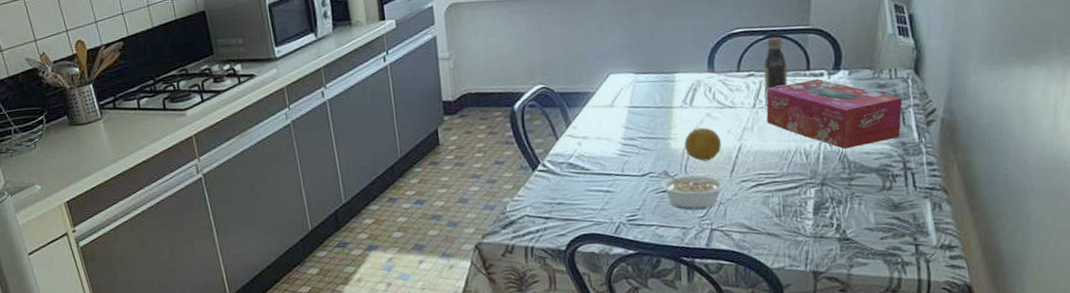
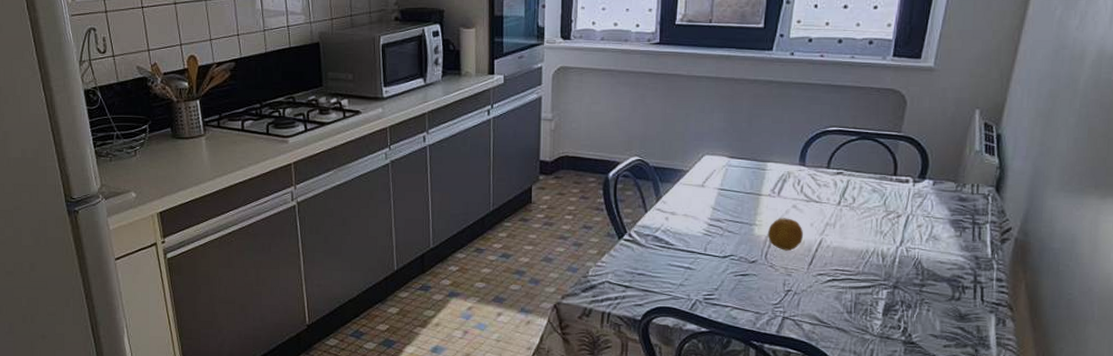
legume: present [660,170,726,211] -> none [739,254,802,297]
bottle: present [763,37,788,106] -> none [849,140,875,205]
tissue box: present [766,79,903,149] -> none [849,185,981,256]

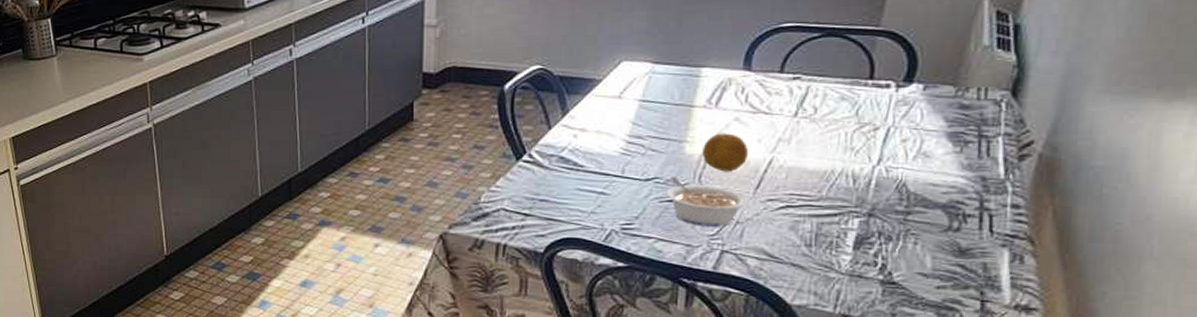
legume: none [739,254,802,297] -> present [666,177,747,227]

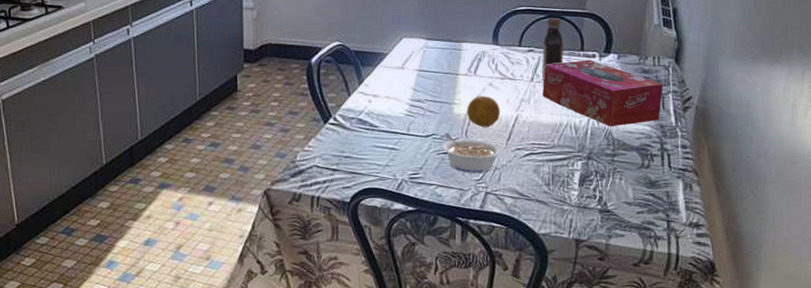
bottle: none [809,37,844,116] -> present [541,18,564,81]
tissue box: none [809,90,991,177] -> present [542,60,664,127]

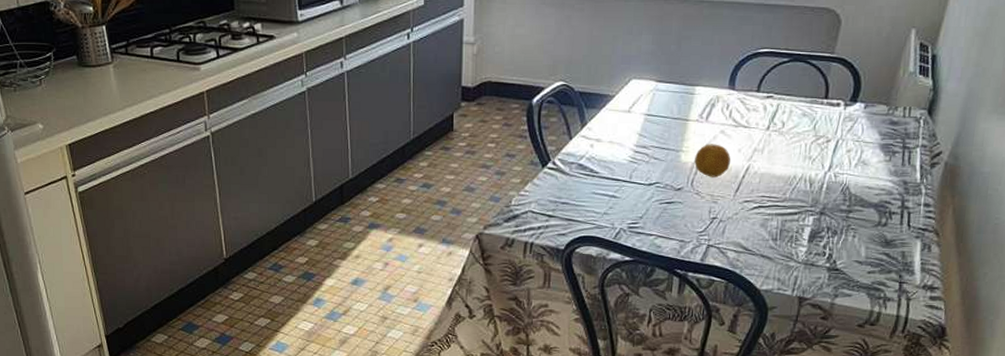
legume: present [441,133,502,173] -> none [665,182,729,225]
bottle: present [541,18,564,81] -> none [778,62,807,130]
tissue box: present [542,60,664,127] -> none [778,108,912,182]

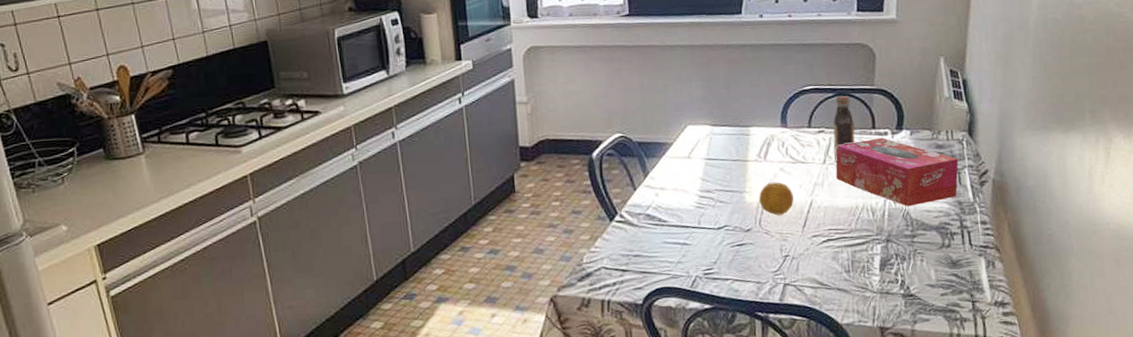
bottle: none [778,62,807,130] -> present [833,96,855,163]
tissue box: none [778,108,912,182] -> present [836,137,959,207]

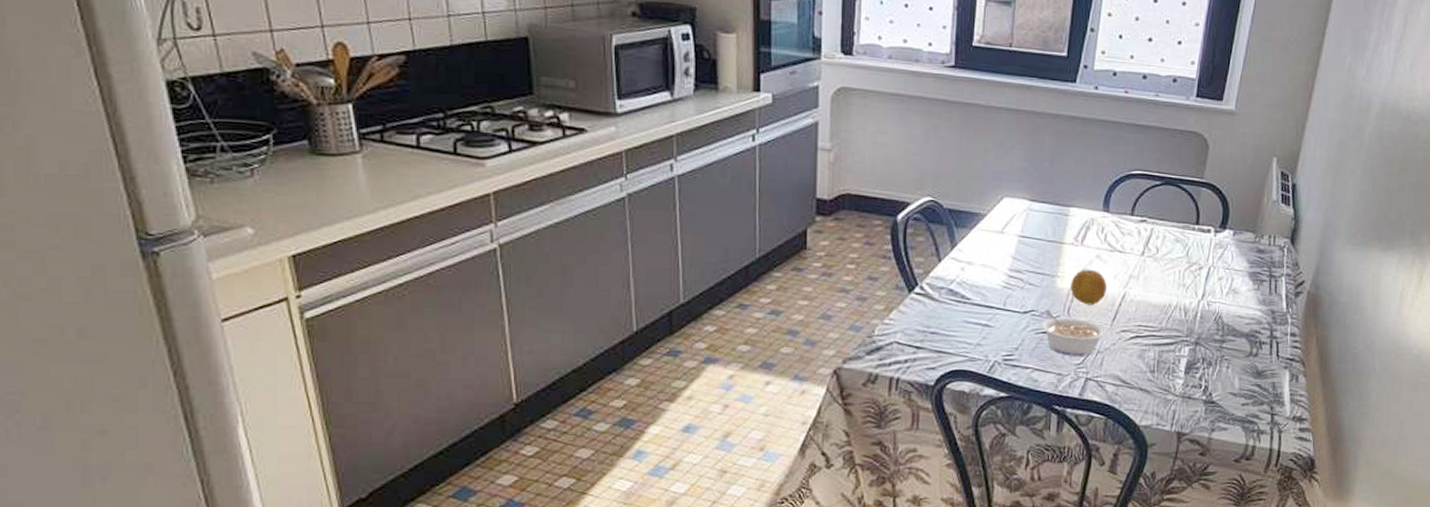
legume: none [735,223,798,265] -> present [1041,309,1106,356]
bottle: present [833,96,855,163] -> none [1153,186,1178,256]
tissue box: present [836,137,959,207] -> none [1153,234,1277,311]

